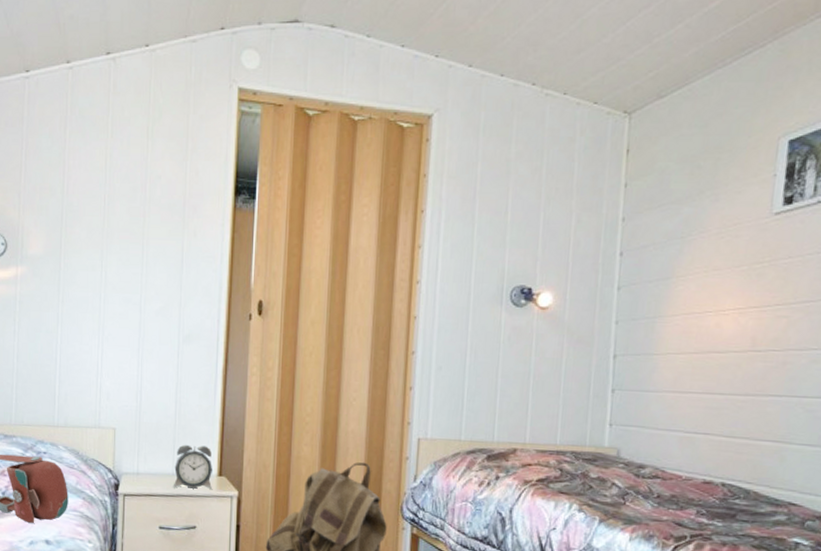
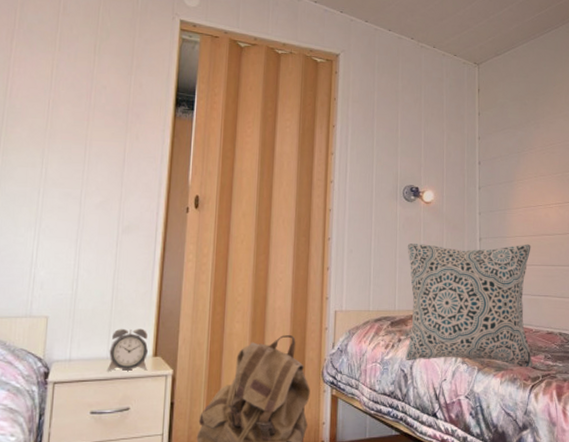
pillow: none [504,360,690,524] -> present [405,244,534,368]

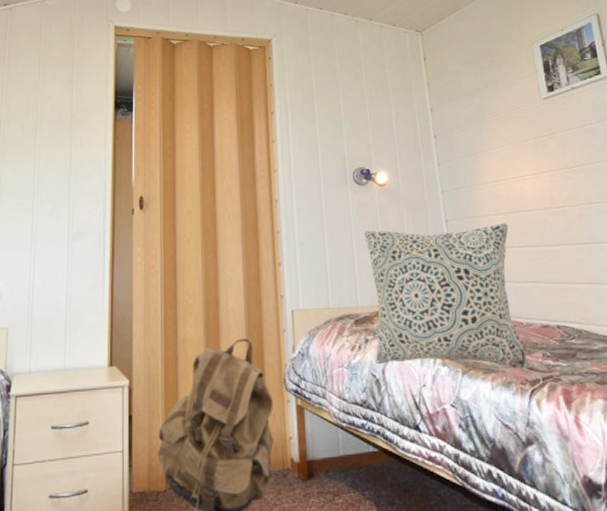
alarm clock: present [106,328,149,372] -> none [65,337,104,384]

